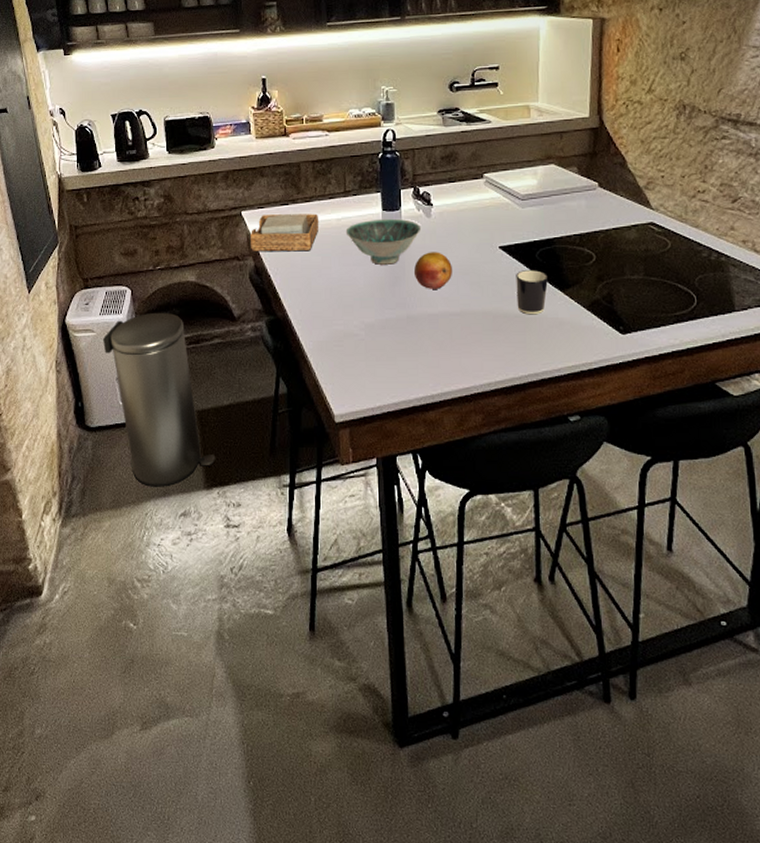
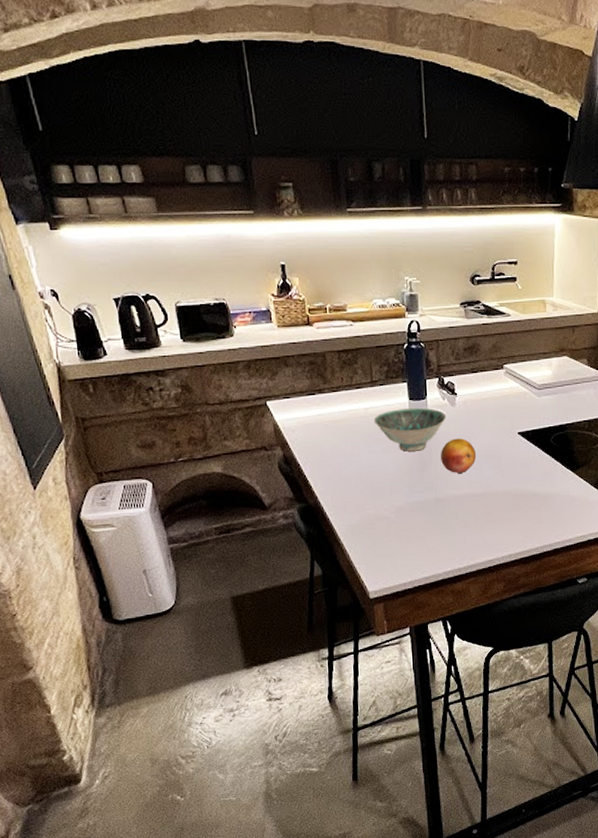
pedal bin: present [103,312,216,487] -> none [125,504,254,672]
napkin holder: present [251,214,319,252] -> none [277,403,348,441]
mug: present [516,270,548,315] -> none [533,453,561,493]

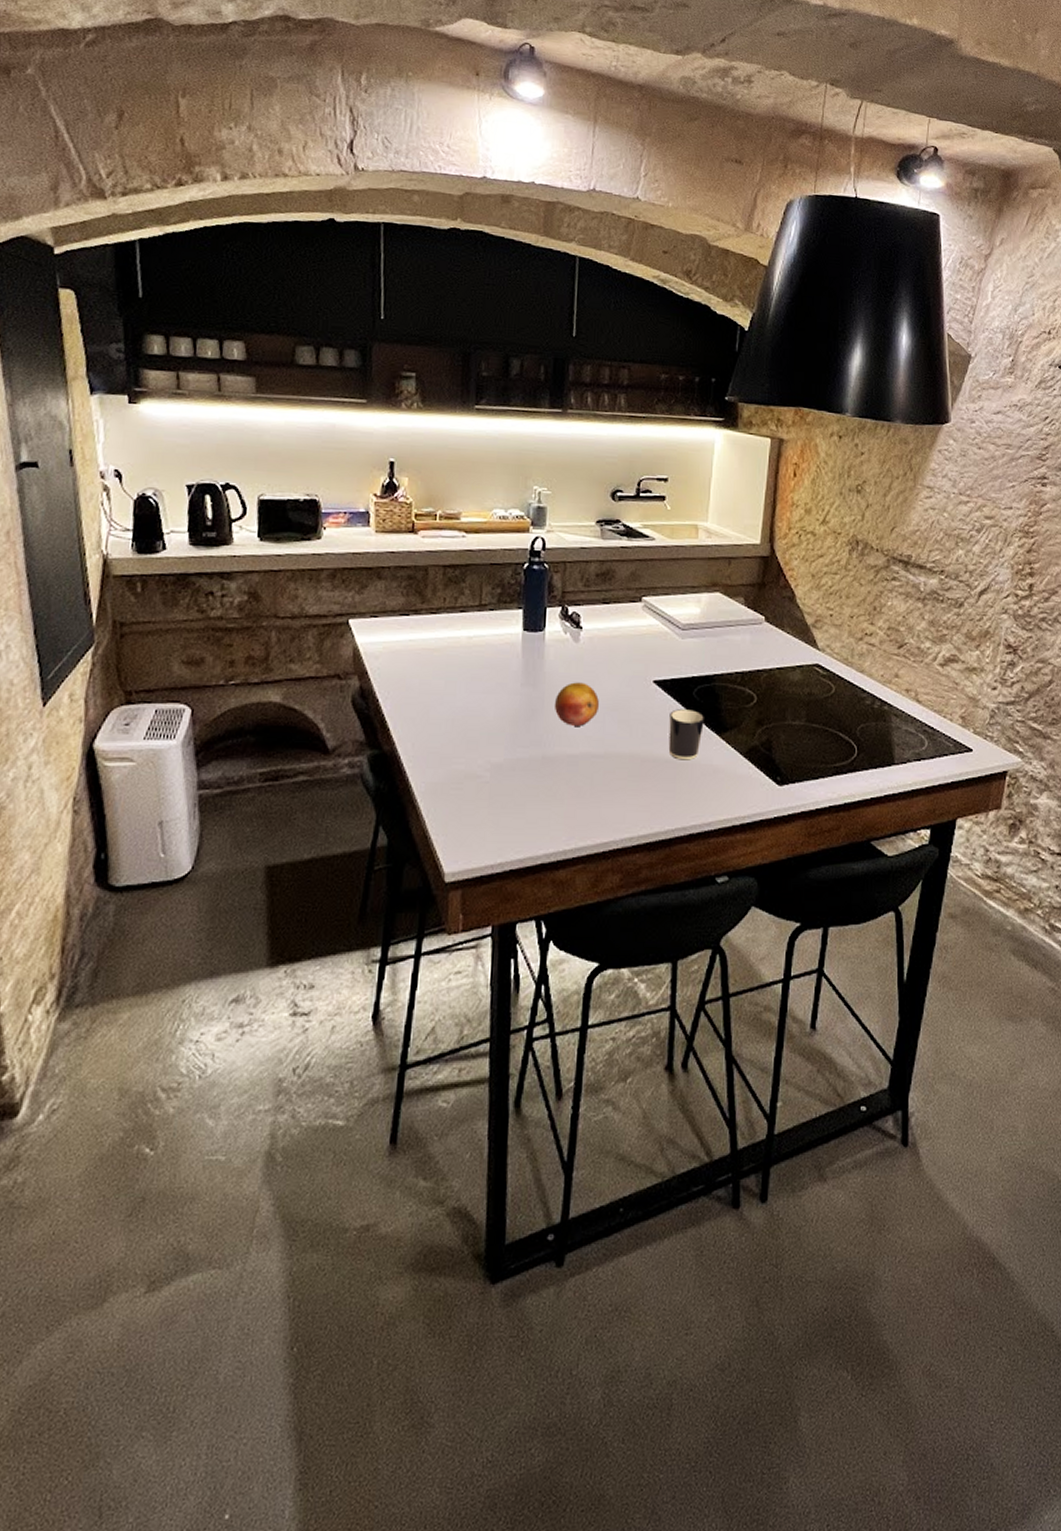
bowl: present [373,407,447,452] -> none [477,640,567,694]
mug: none [533,453,561,493] -> present [668,709,704,760]

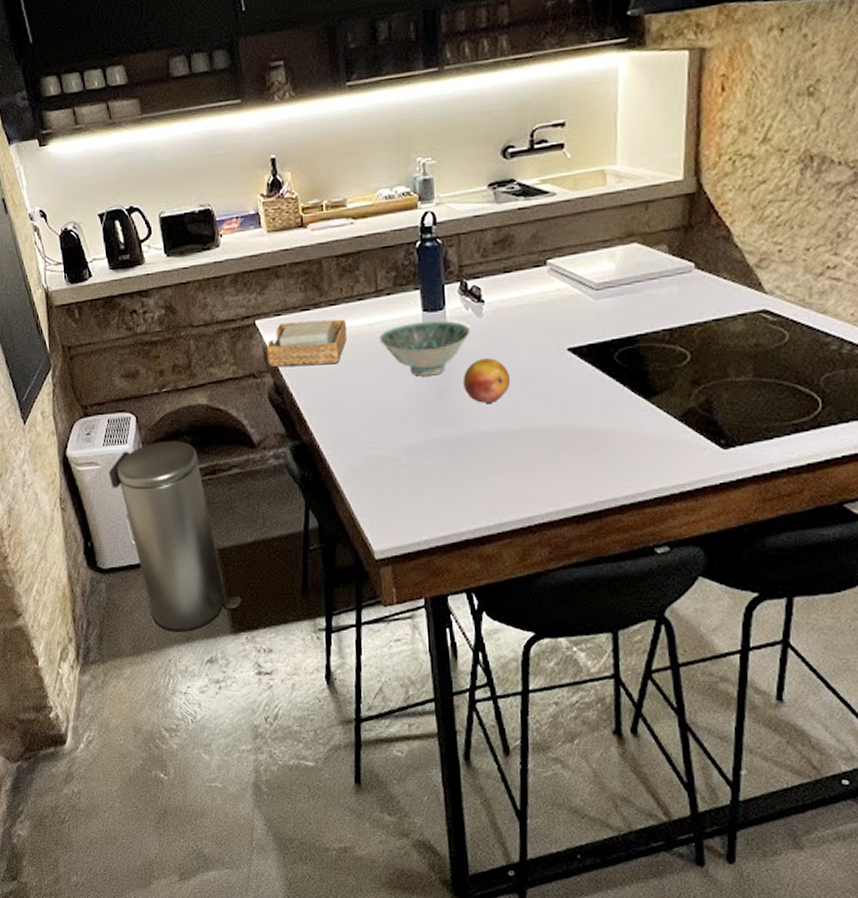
pedal bin: none [144,739,287,965] -> present [109,440,242,632]
napkin holder: none [357,625,446,673] -> present [267,319,348,367]
bowl: none [477,640,567,694] -> present [379,320,471,377]
mug: present [668,709,704,760] -> none [589,375,629,430]

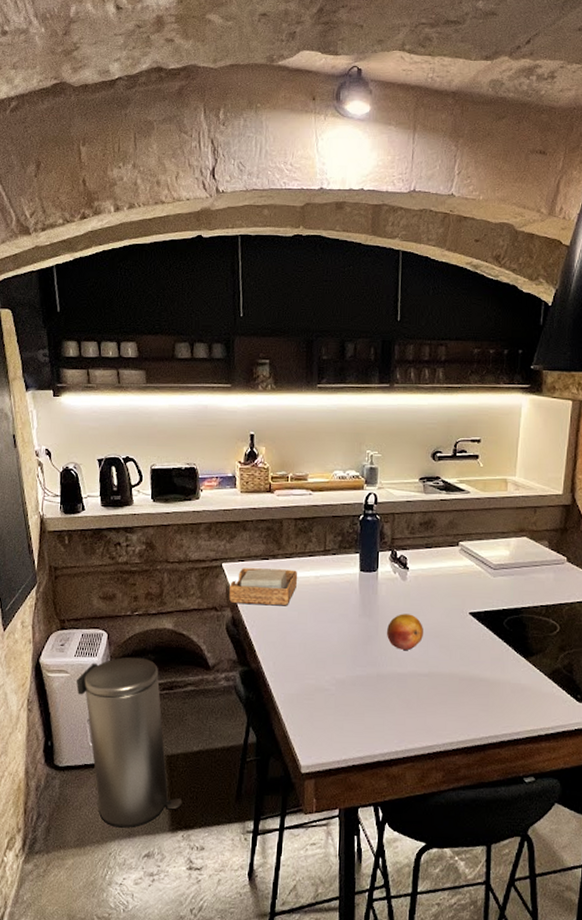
bowl: present [379,320,471,377] -> none [323,579,397,624]

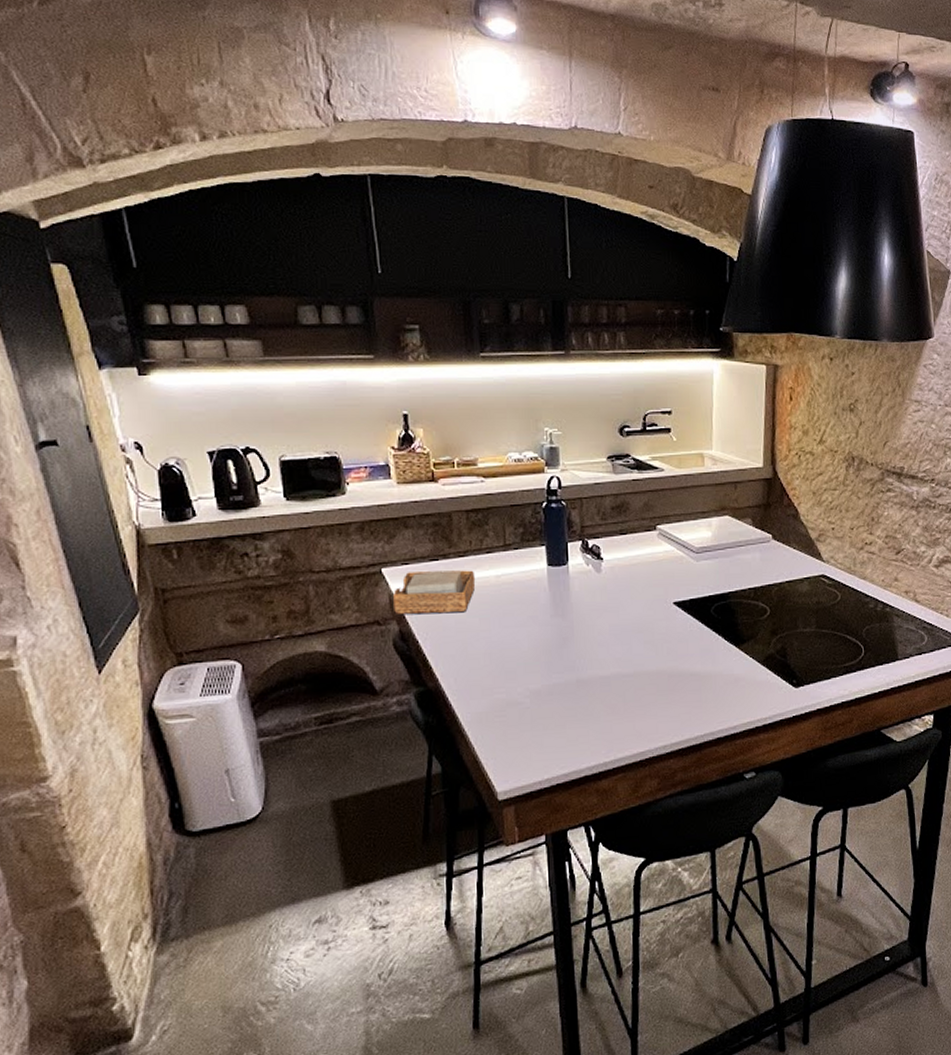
pedal bin: present [76,657,183,828] -> none [206,689,357,894]
fruit: present [387,614,423,650] -> none [584,609,625,650]

